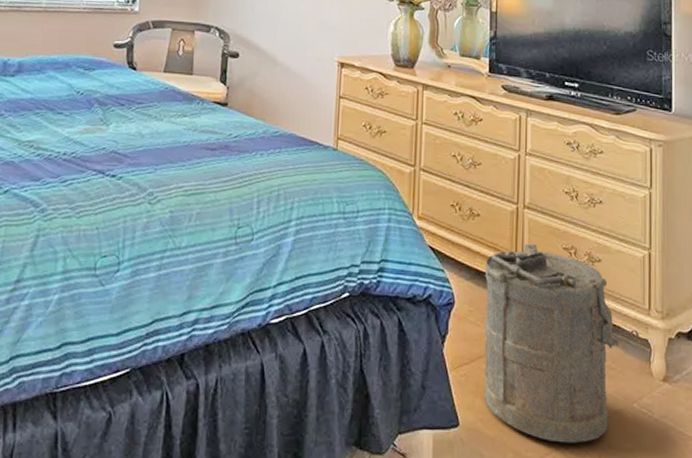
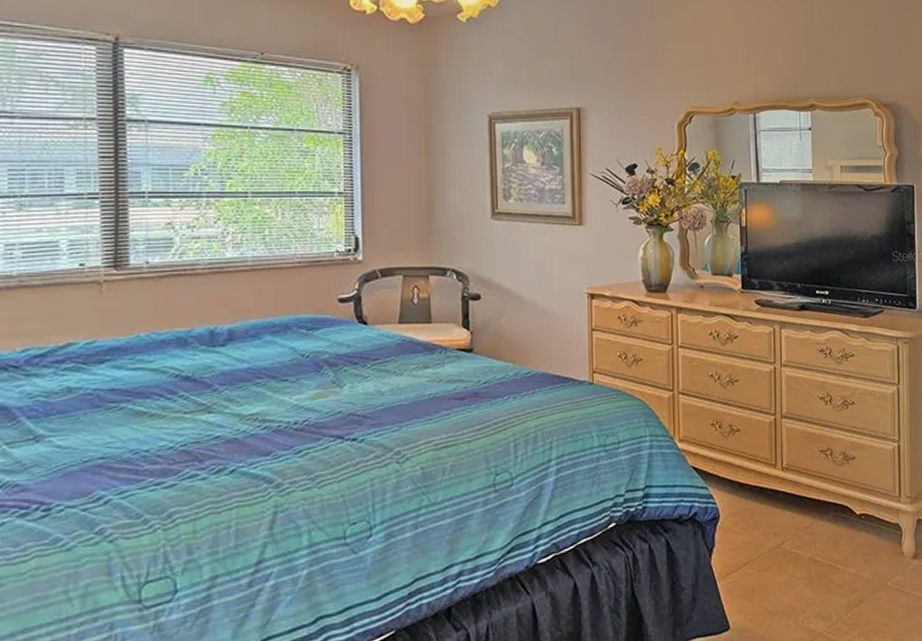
laundry hamper: present [484,244,639,444] -> none [747,451,891,629]

